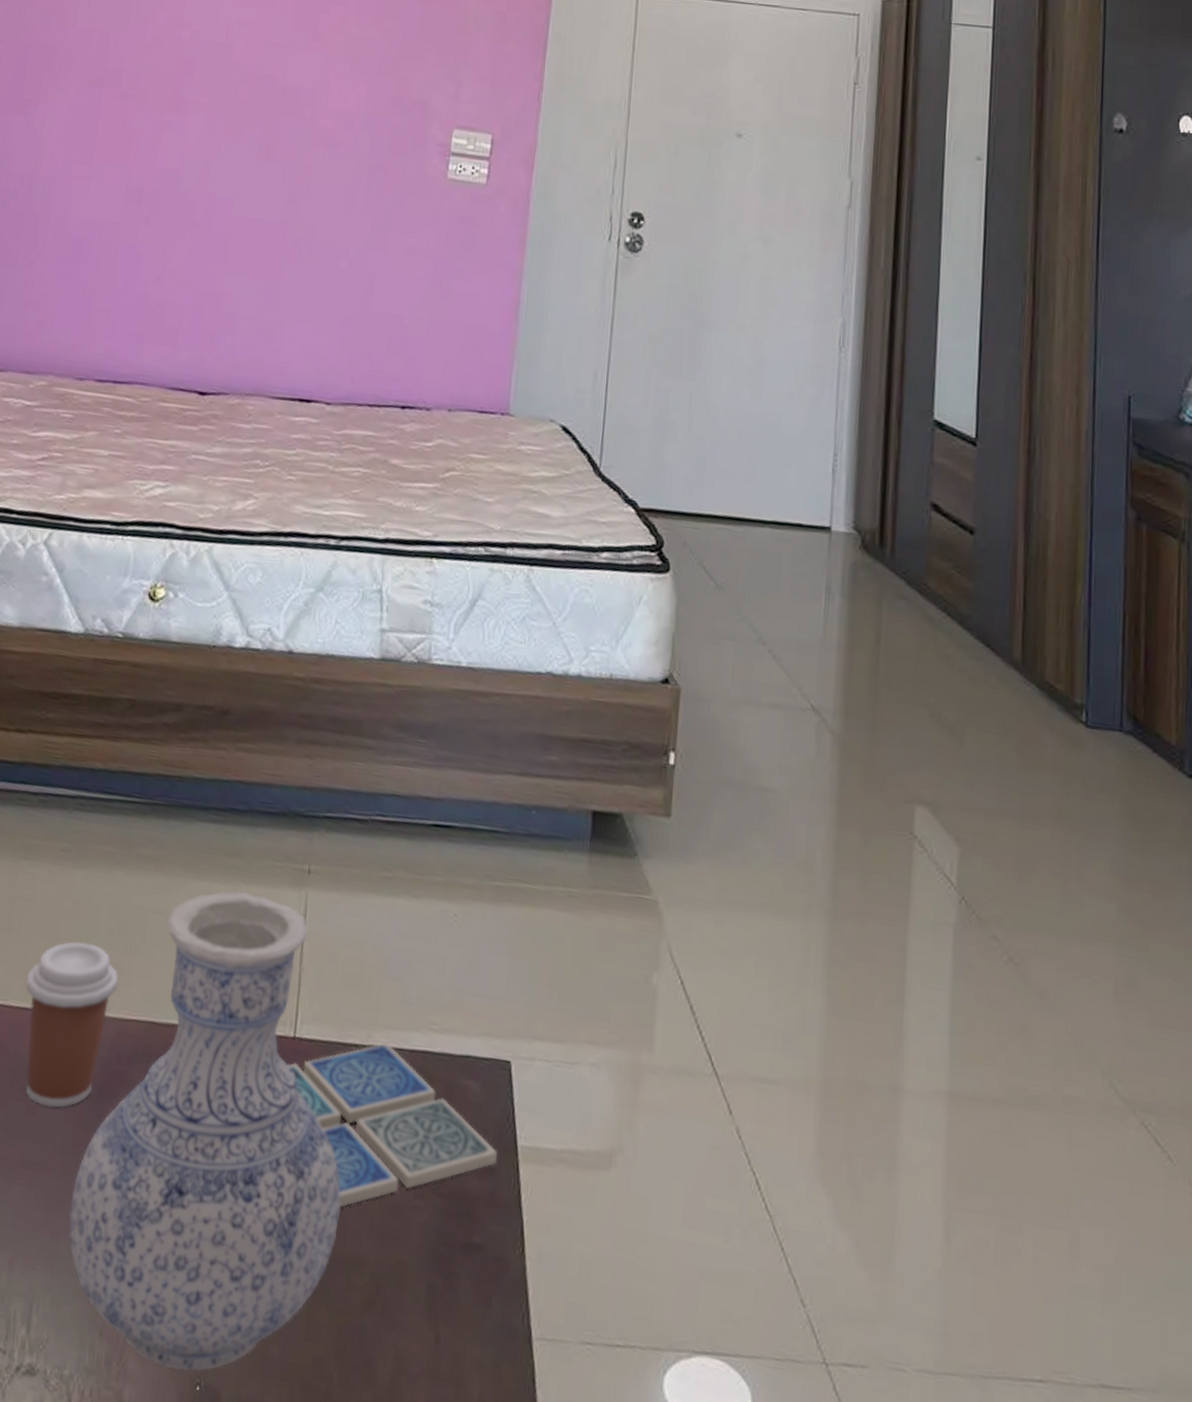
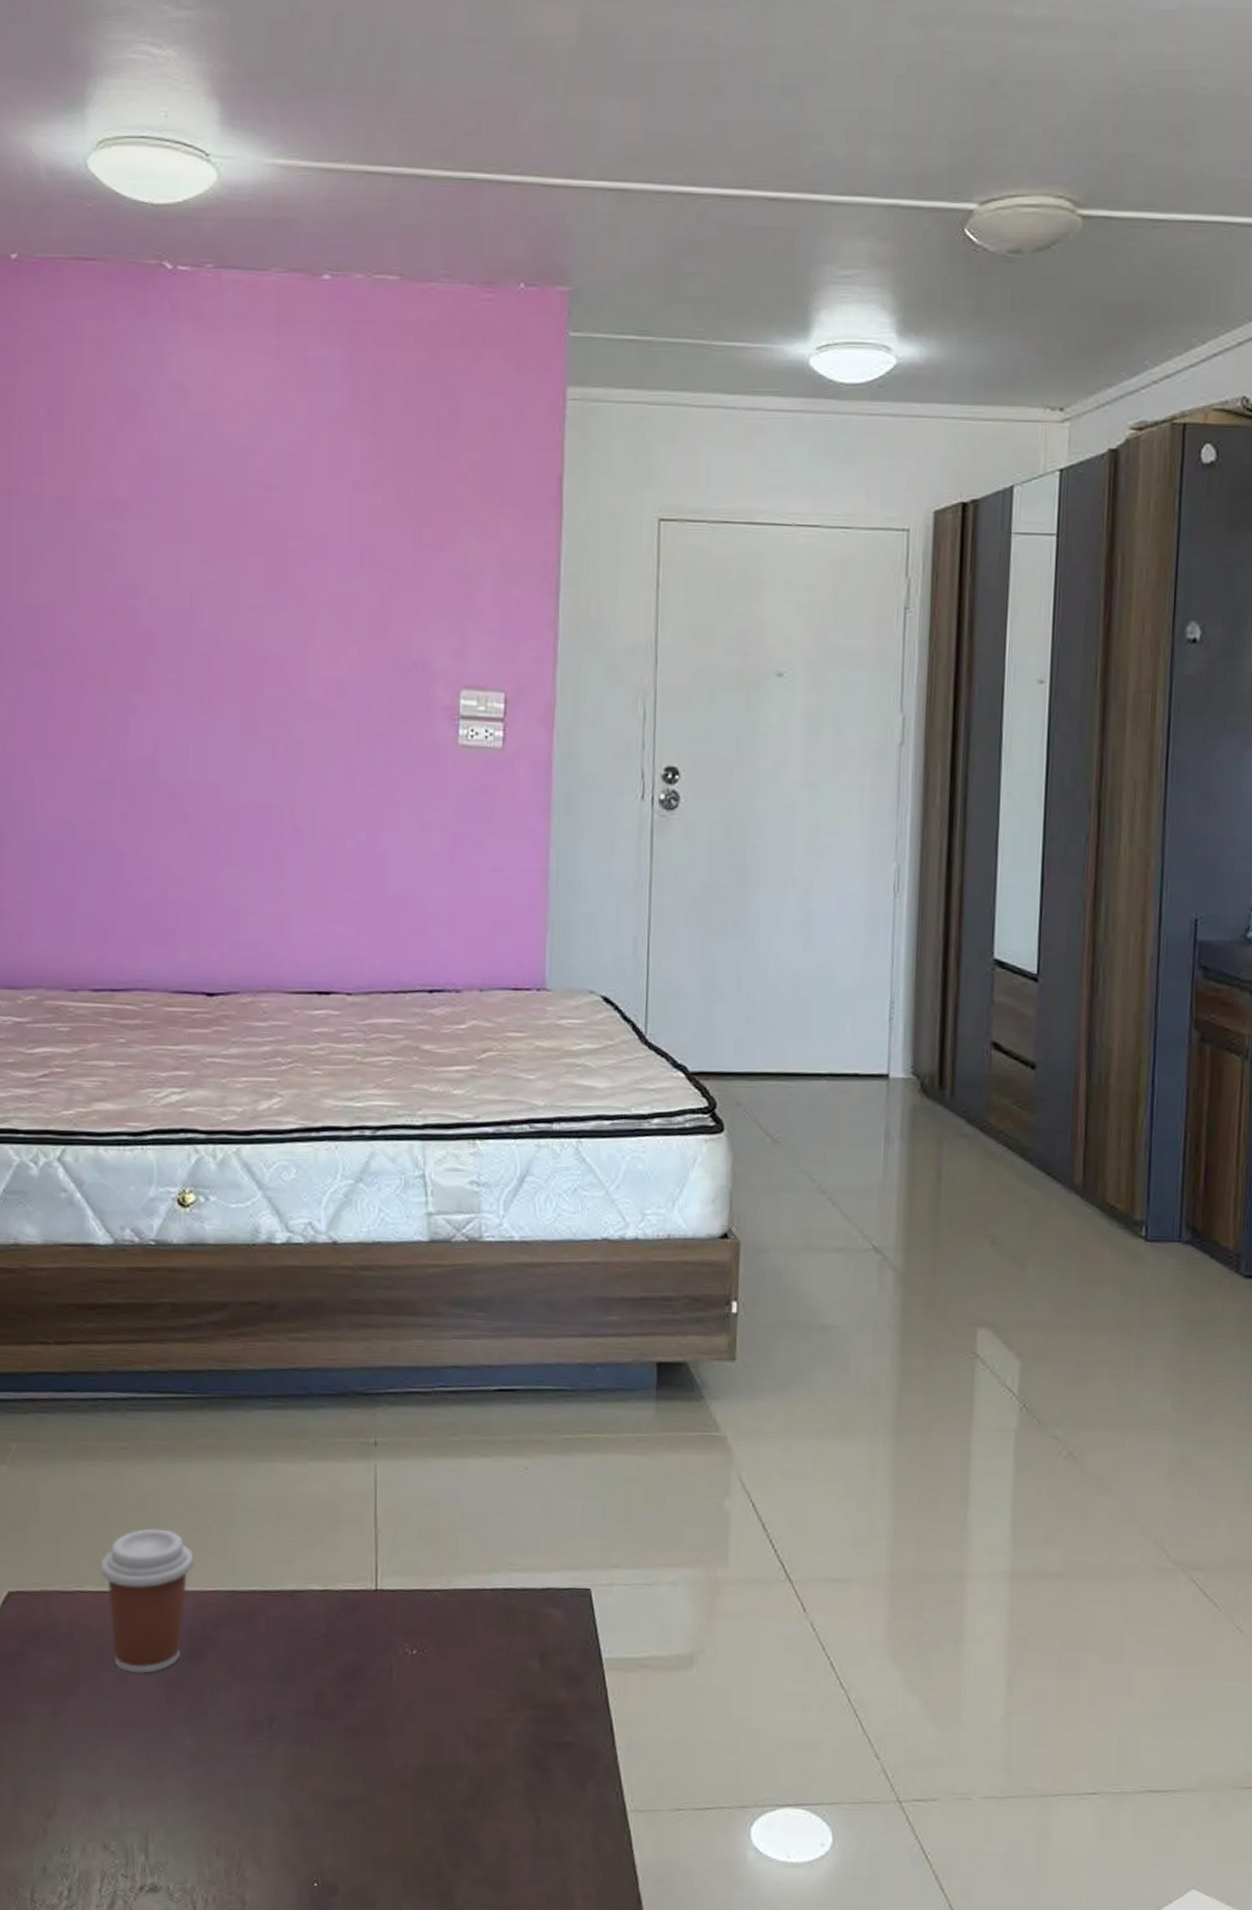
vase: present [68,890,341,1372] -> none [172,1467,437,1873]
drink coaster: present [288,1043,498,1208] -> none [372,1586,584,1727]

